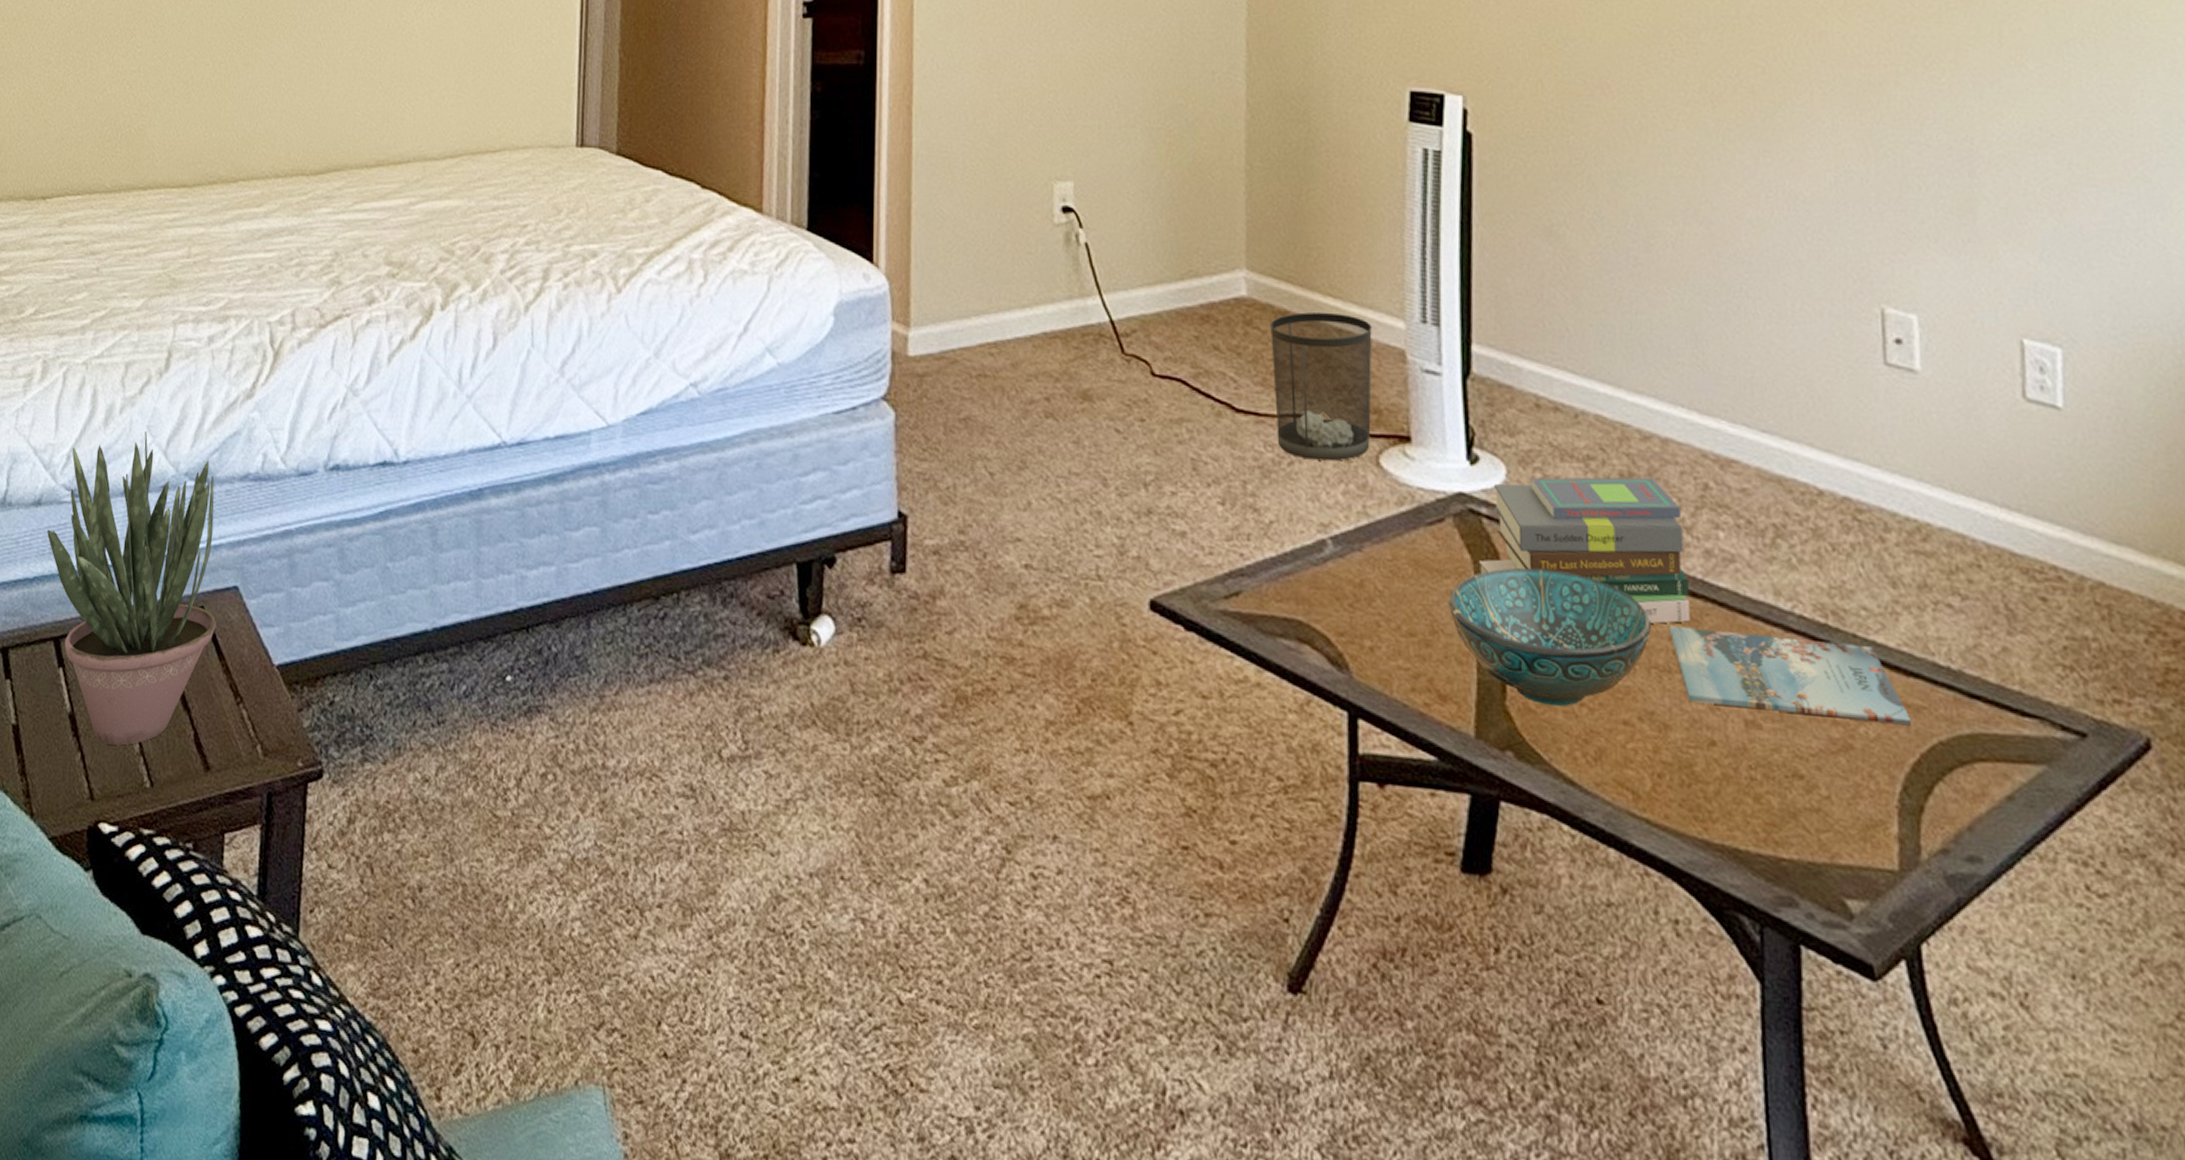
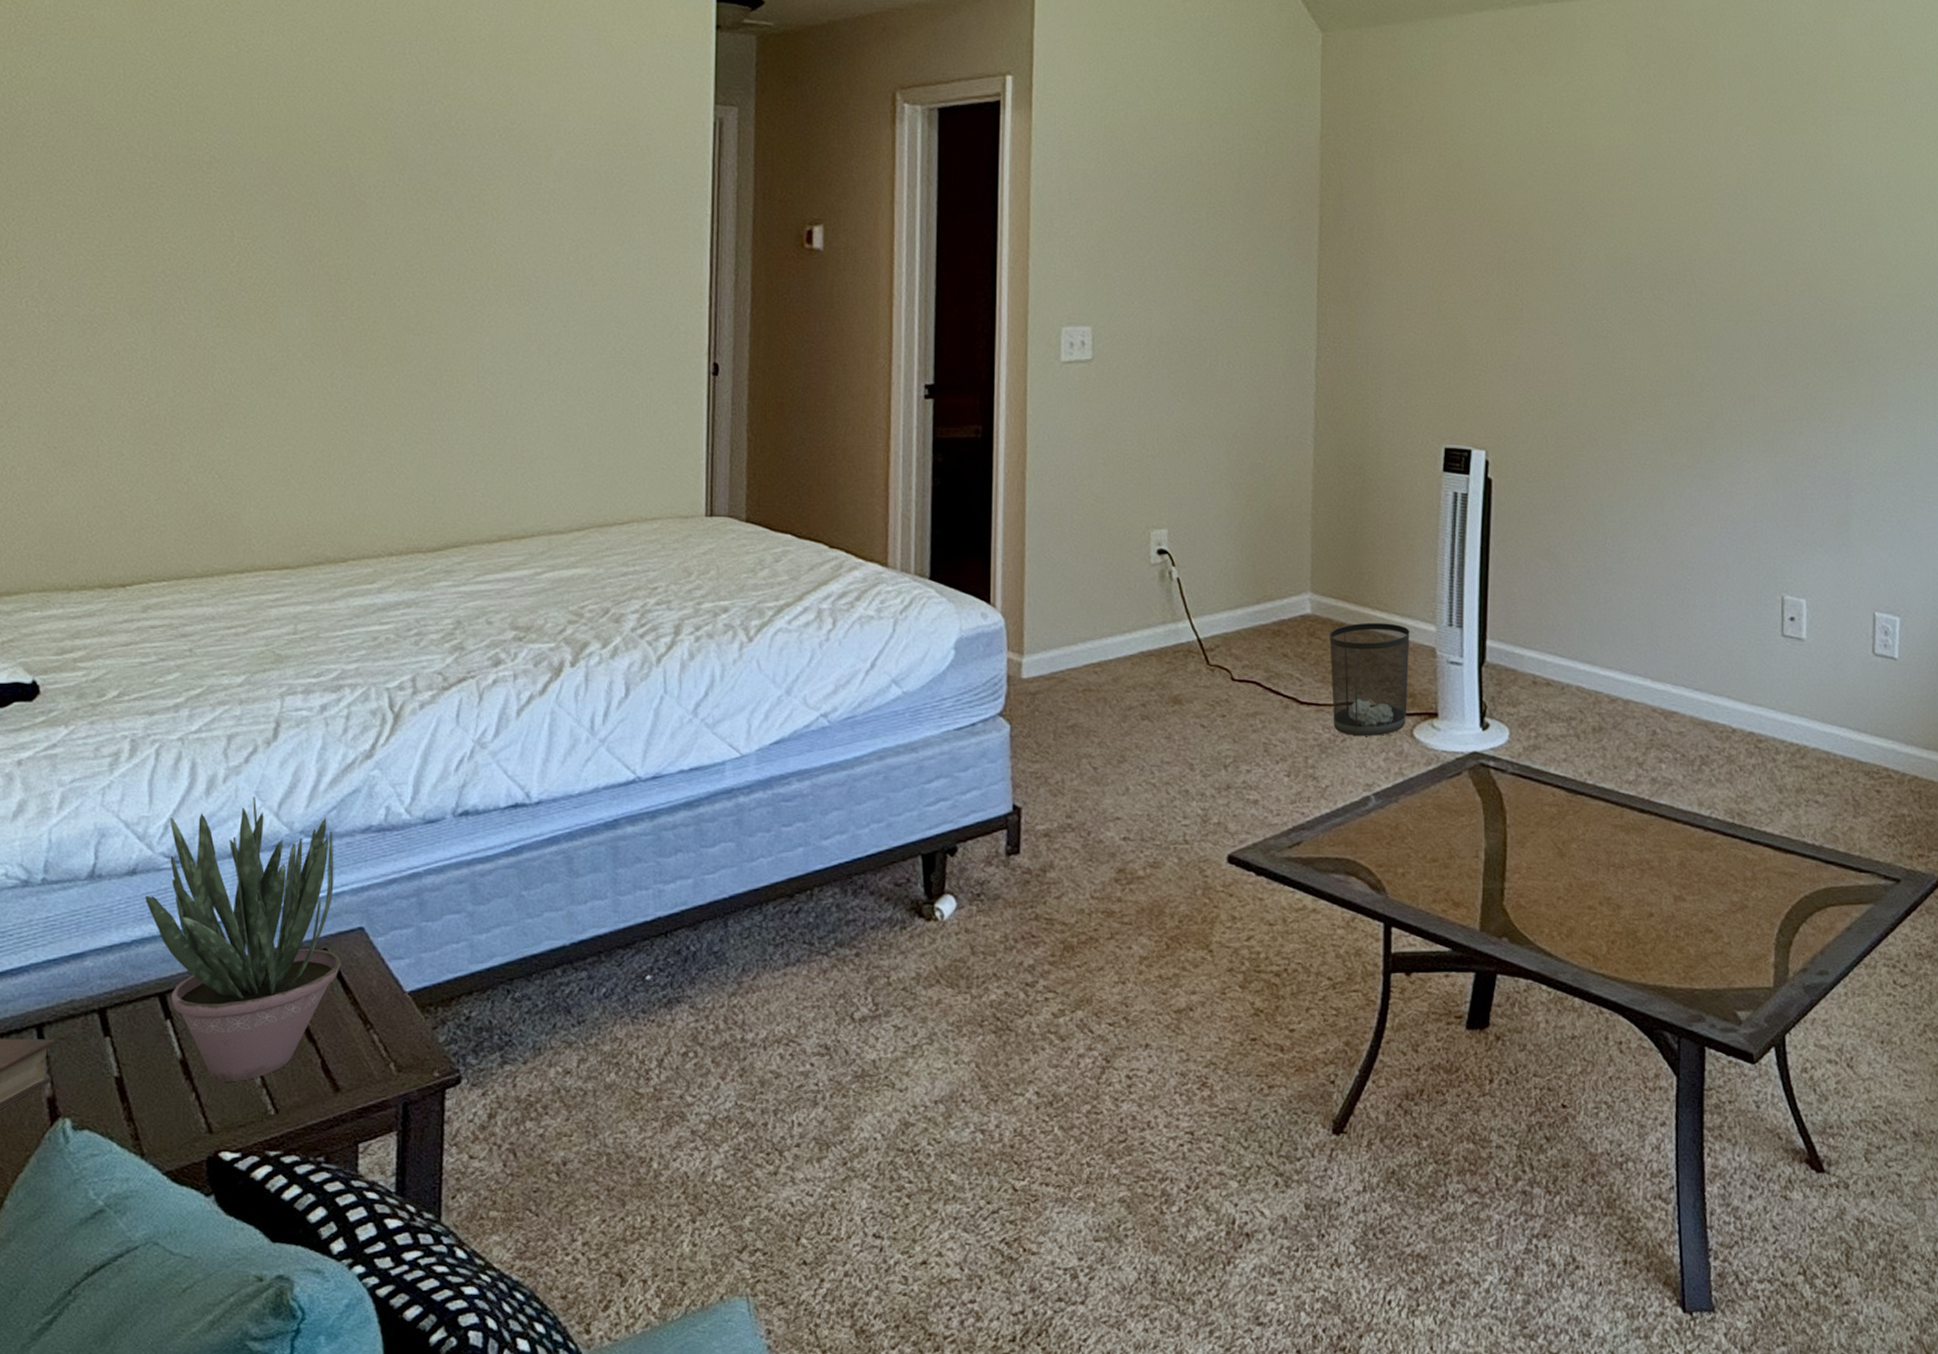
decorative bowl: present [1447,567,1652,708] -> none [1462,802,1612,902]
books: present [1478,477,1690,624] -> none [1486,729,1639,834]
magazine: present [1669,626,1911,726] -> none [1624,834,1786,888]

